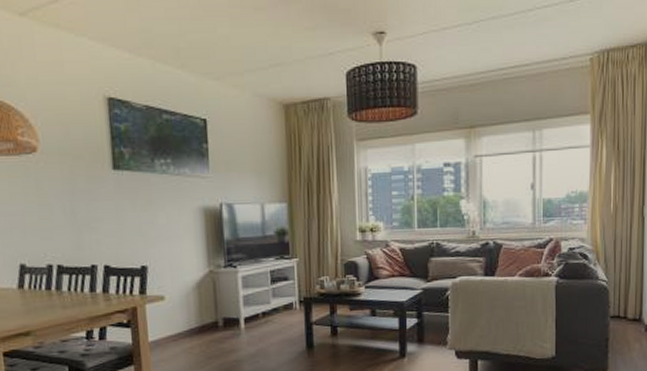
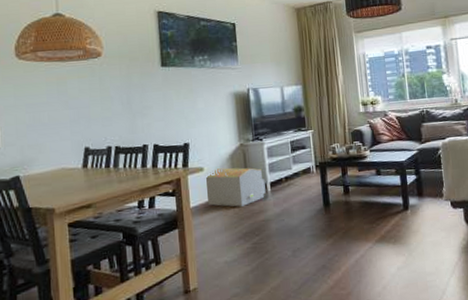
architectural model: none [166,298,239,344] -> present [205,168,266,207]

